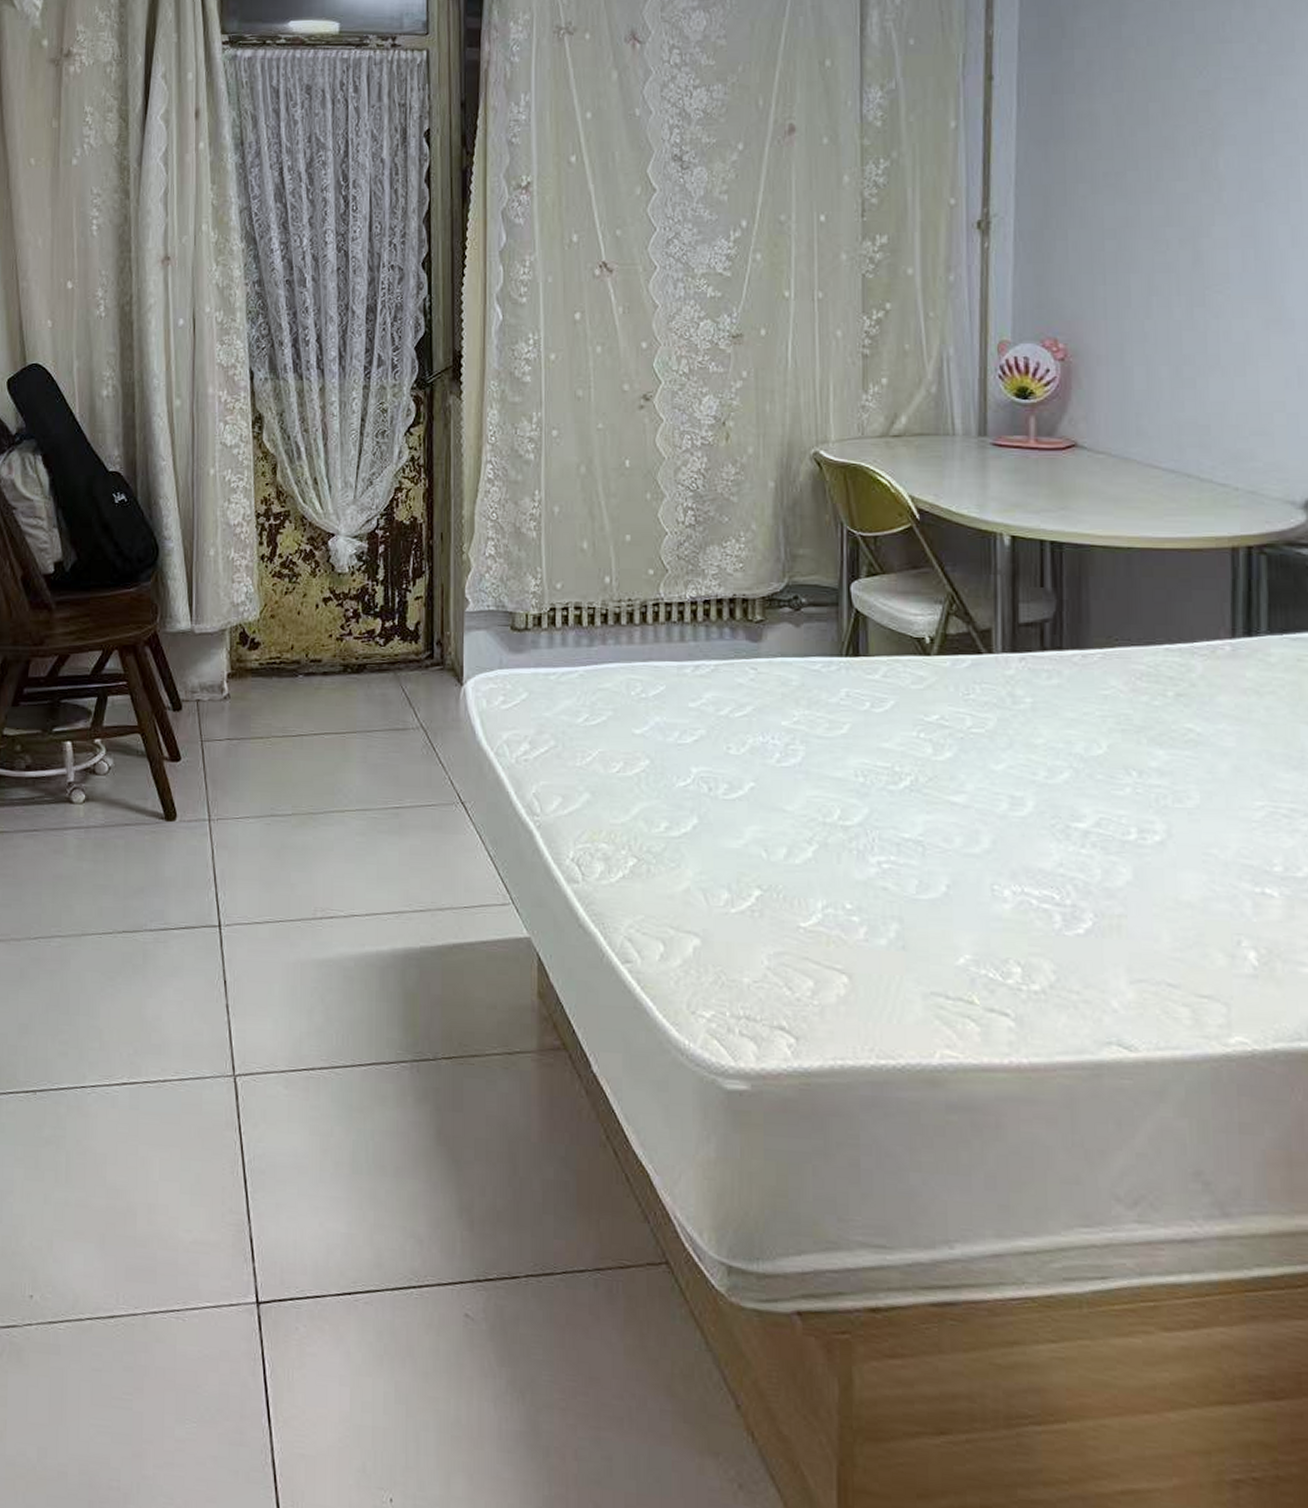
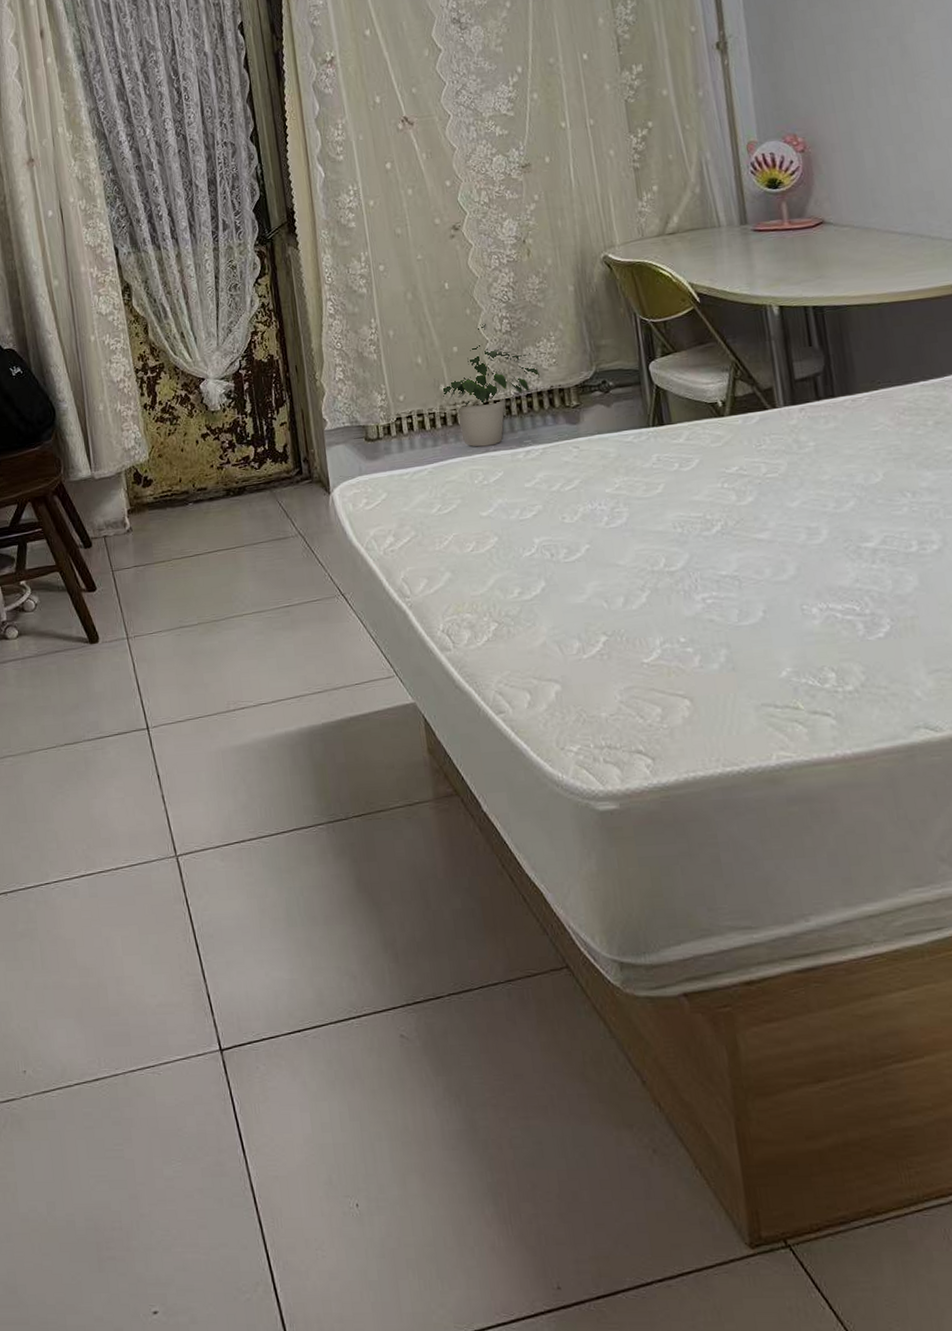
potted plant: none [606,513,722,654] -> present [441,324,540,447]

